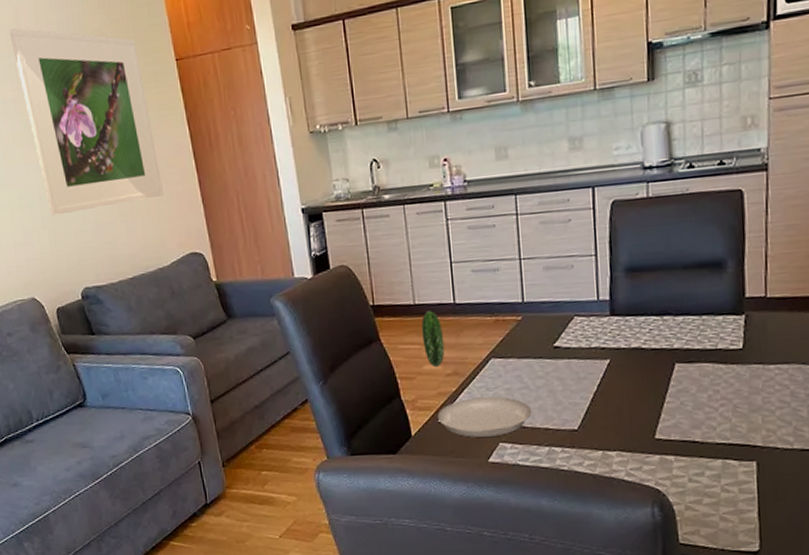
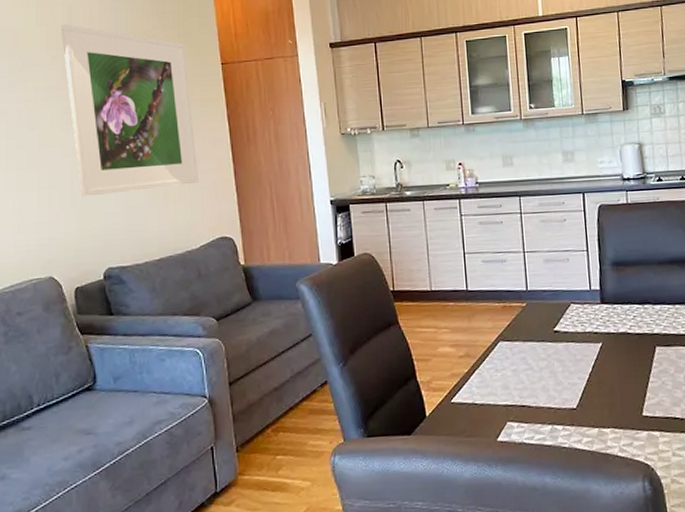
plate: present [421,310,532,438] -> none [436,296,536,417]

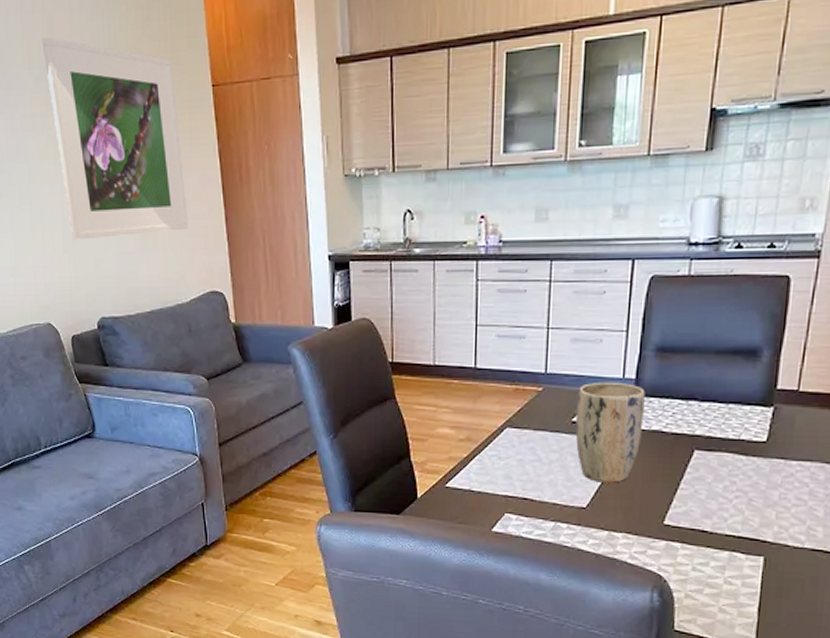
plant pot: none [555,293,613,384] -> present [575,381,645,483]

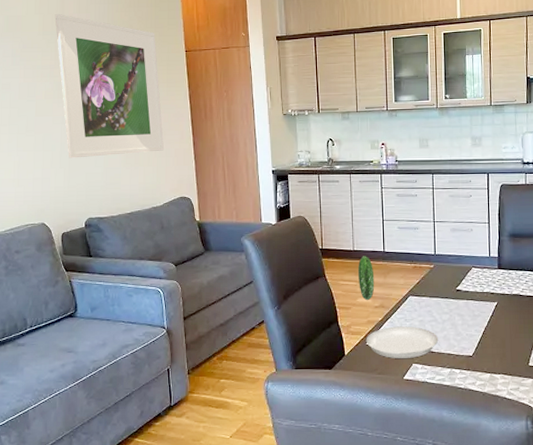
plate: none [438,373,542,506] -> present [357,256,439,358]
plant pot: present [575,381,645,483] -> none [458,259,507,336]

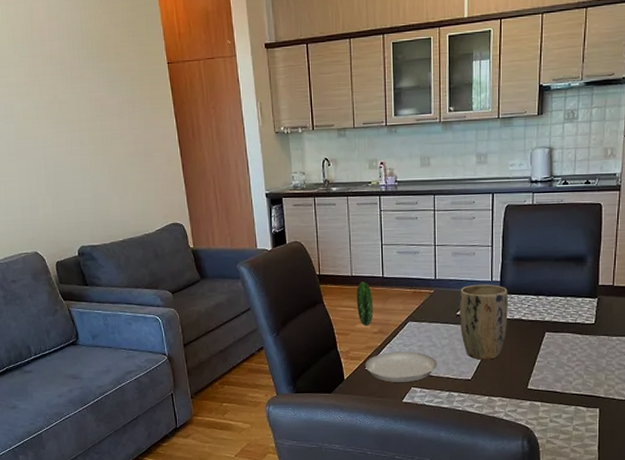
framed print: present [55,14,164,158] -> none [24,23,152,184]
plant pot: none [458,259,507,336] -> present [459,284,508,360]

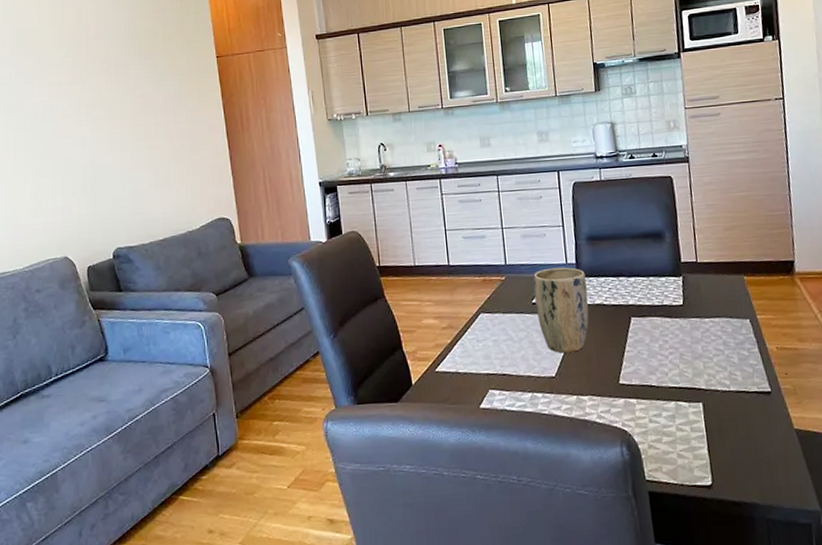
plate: present [356,281,438,382] -> none [420,271,516,385]

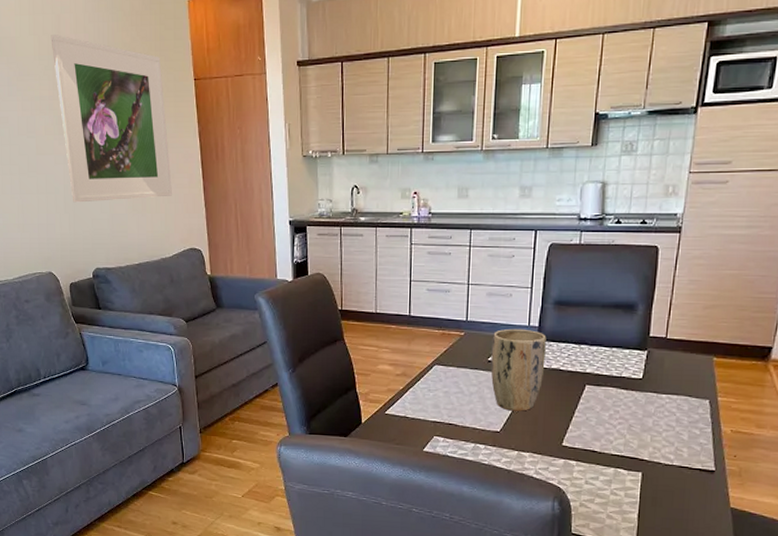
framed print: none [71,24,197,183] -> present [50,35,172,203]

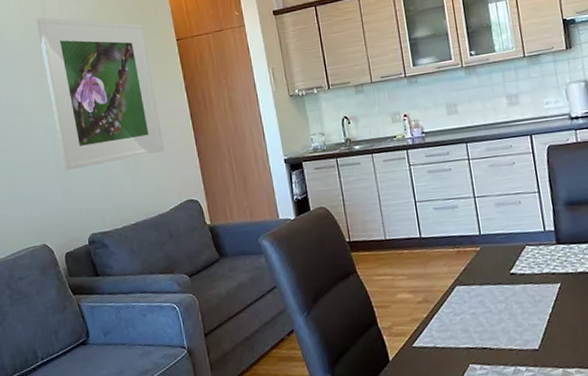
plant pot: present [490,328,546,411] -> none [510,235,572,325]

